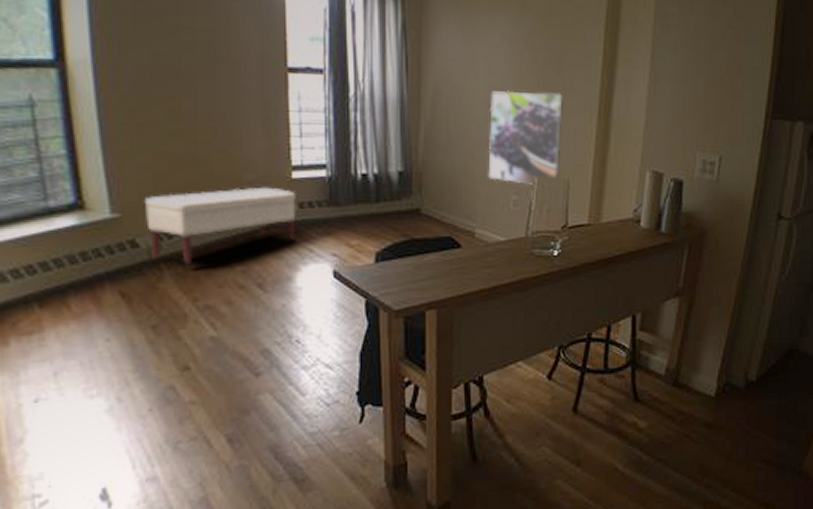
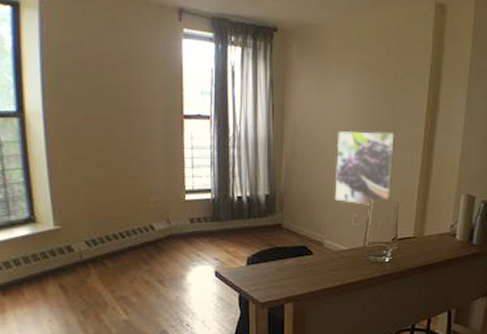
bench: present [145,186,296,265] -> none [79,206,188,265]

